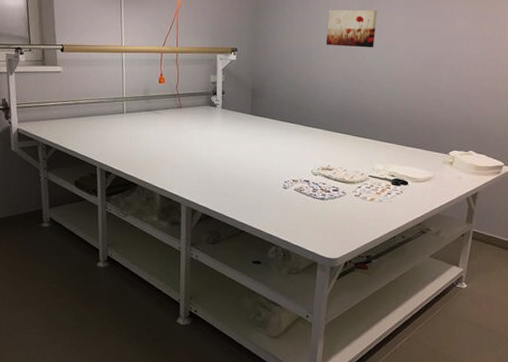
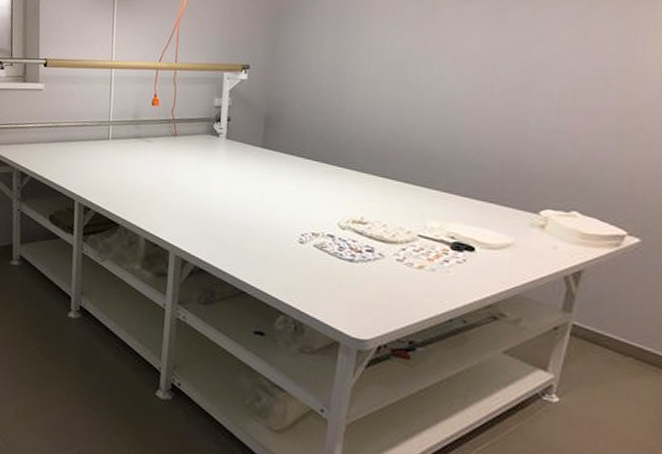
wall art: present [326,9,378,48] -> none [366,16,442,67]

